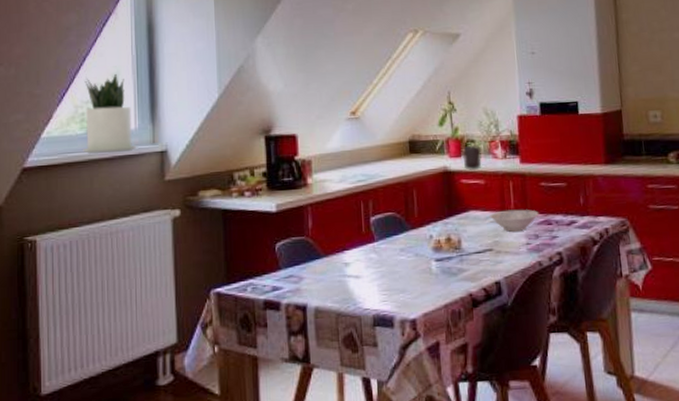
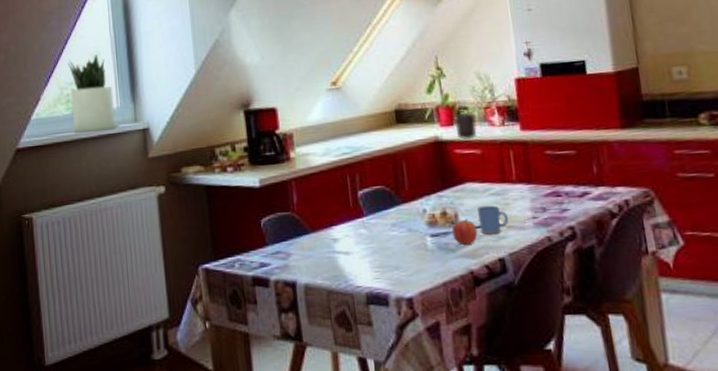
fruit: none [455,244,478,269] -> present [452,218,478,245]
mug: none [479,232,506,260] -> present [477,205,509,235]
bowl: present [489,209,539,232] -> none [487,180,546,205]

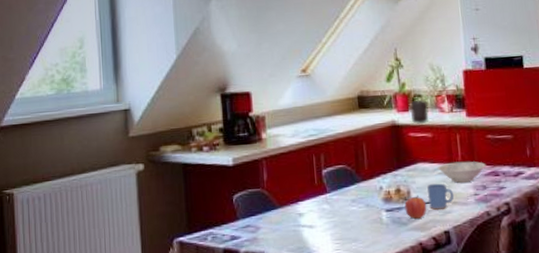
planter: present [68,55,119,135] -> none [53,38,102,114]
bowl: none [487,180,546,205] -> present [437,161,486,183]

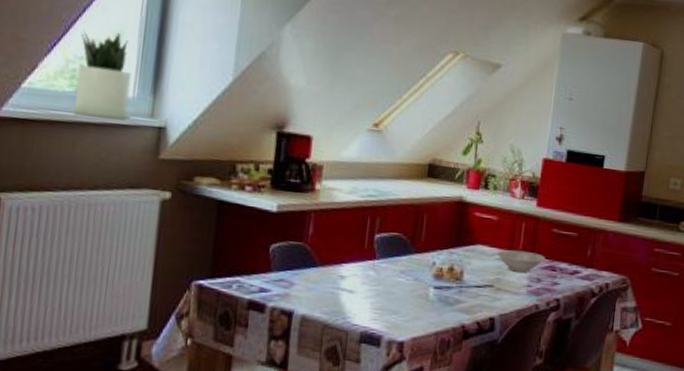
planter: none [53,38,102,114] -> present [69,31,132,121]
fruit: present [404,195,427,219] -> none [454,276,478,301]
canister: present [410,98,434,125] -> none [480,178,506,207]
mug: present [427,183,454,210] -> none [480,267,508,296]

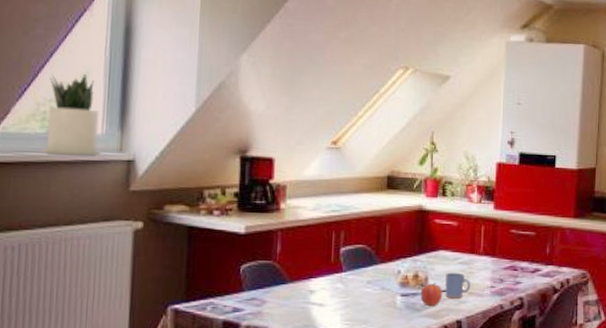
fruit: none [454,276,478,301] -> present [420,282,443,306]
mug: none [480,267,508,296] -> present [445,272,471,299]
bowl: present [495,249,546,273] -> none [458,253,506,274]

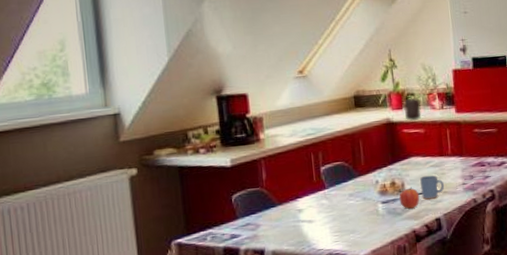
planter: present [42,74,101,156] -> none [30,41,88,120]
canister: none [438,185,463,213] -> present [404,96,426,122]

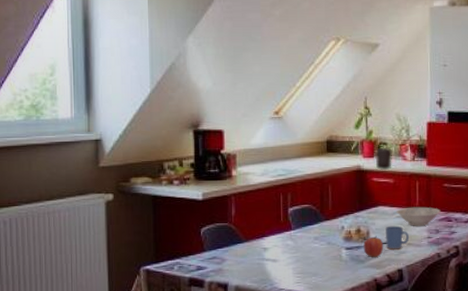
bowl: none [428,154,473,174] -> present [395,206,441,226]

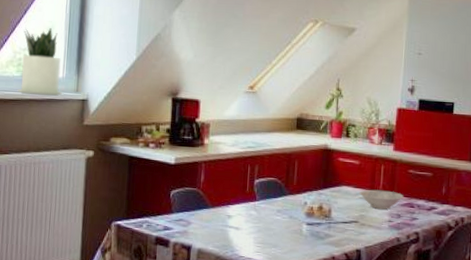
planter: none [21,66,72,140] -> present [17,28,62,96]
fruit: present [363,235,384,257] -> none [324,214,344,235]
canister: present [375,146,398,171] -> none [342,128,366,152]
mug: present [386,225,410,250] -> none [346,206,371,230]

